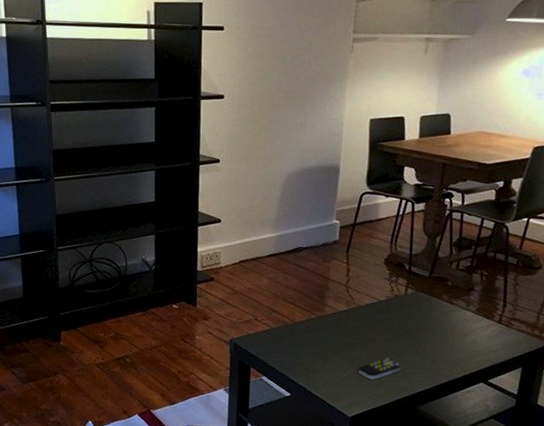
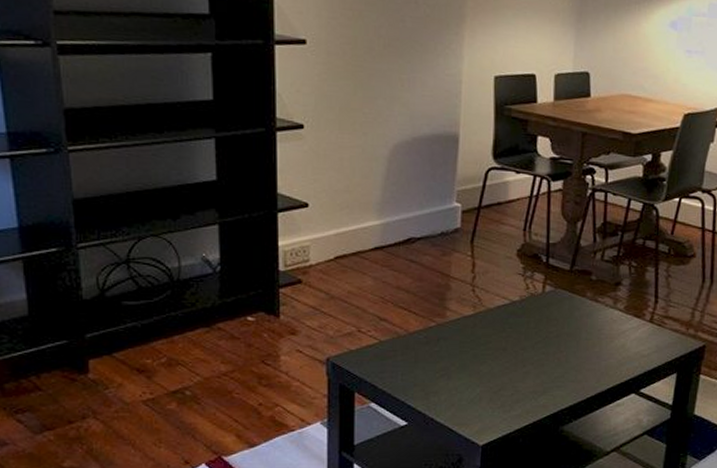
remote control: present [358,358,402,380] -> none [489,371,541,398]

